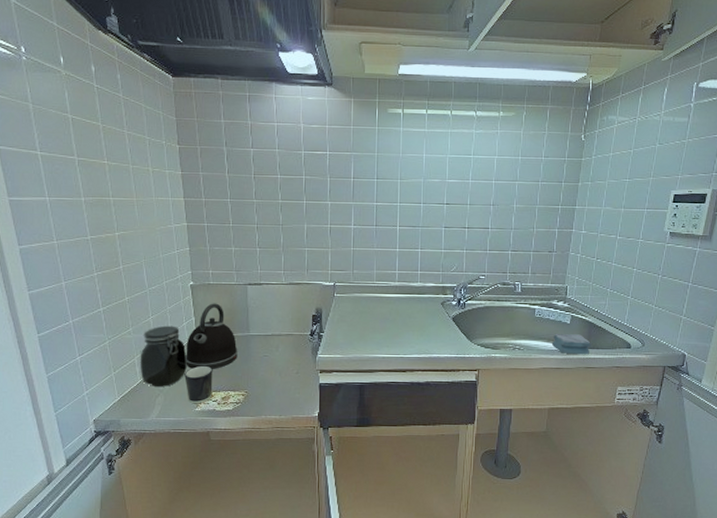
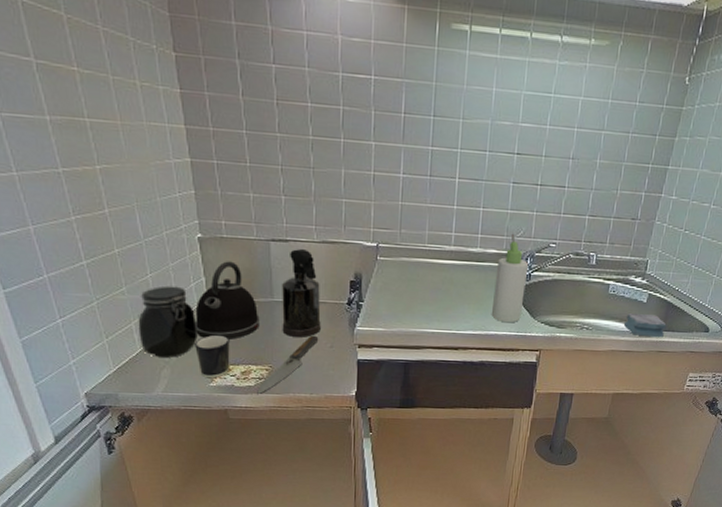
kitchen knife: none [234,363,287,417] -> present [257,335,319,394]
spray bottle: none [256,291,288,365] -> present [282,249,321,337]
bottle: none [433,269,463,347] -> present [491,233,529,323]

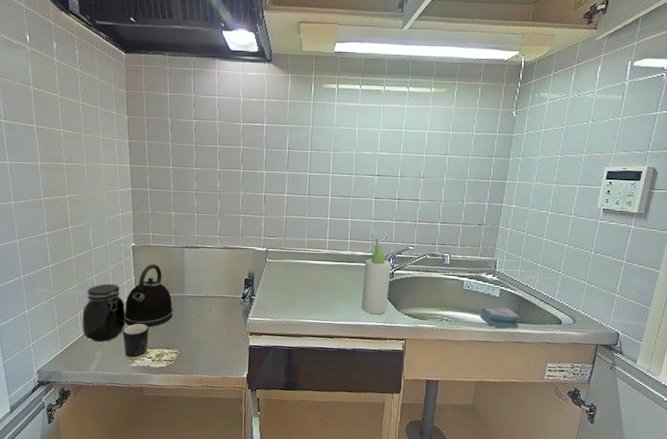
kitchen knife: present [257,335,319,394] -> none [167,324,219,374]
spray bottle: present [282,249,321,337] -> none [190,254,221,326]

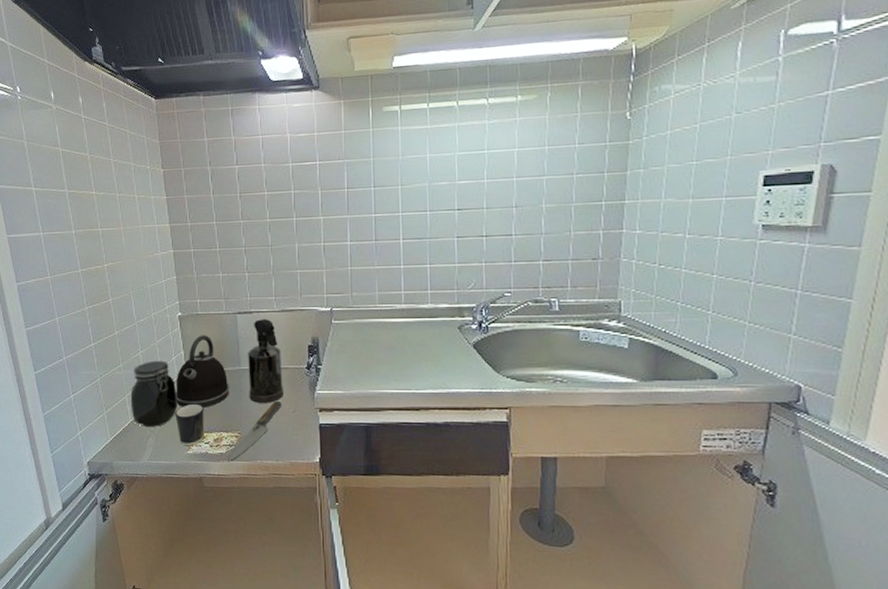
kitchen knife: none [167,324,219,374] -> present [228,400,282,461]
spray bottle: none [190,254,221,326] -> present [248,319,283,403]
bottle: present [361,238,392,315] -> none [450,286,485,379]
sponge: present [479,307,520,329] -> none [604,362,659,388]

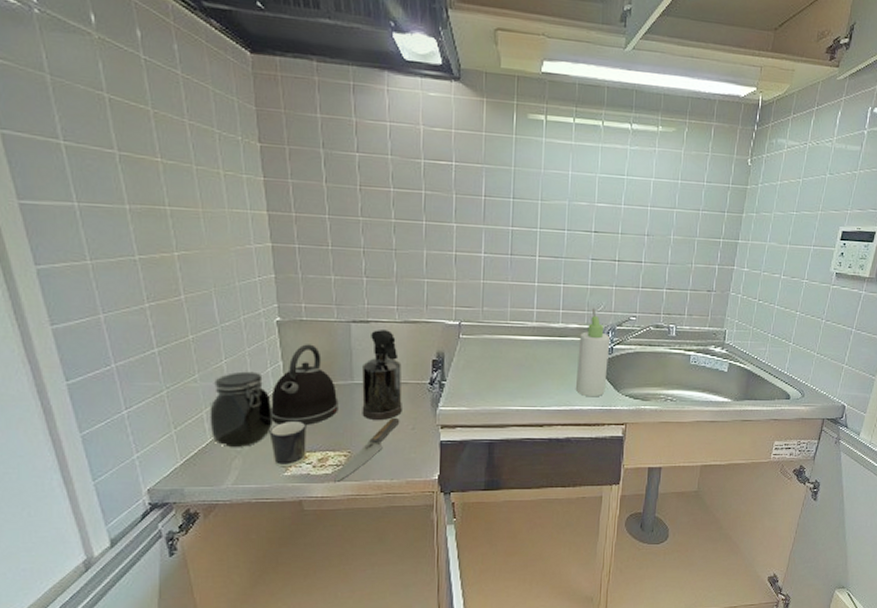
bottle: none [450,286,485,379] -> present [575,308,611,397]

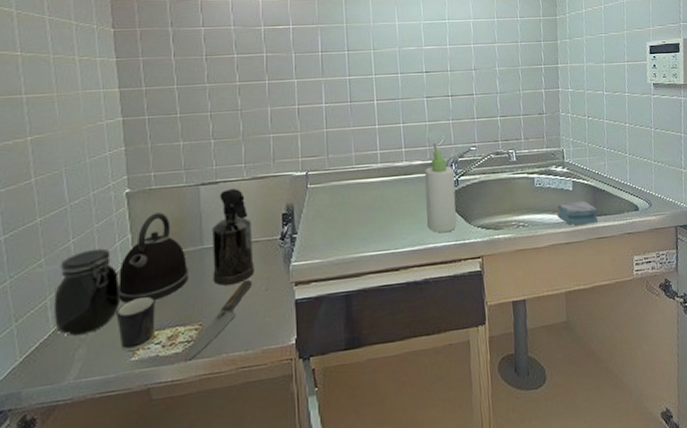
sponge: none [706,383,749,407] -> present [557,201,598,225]

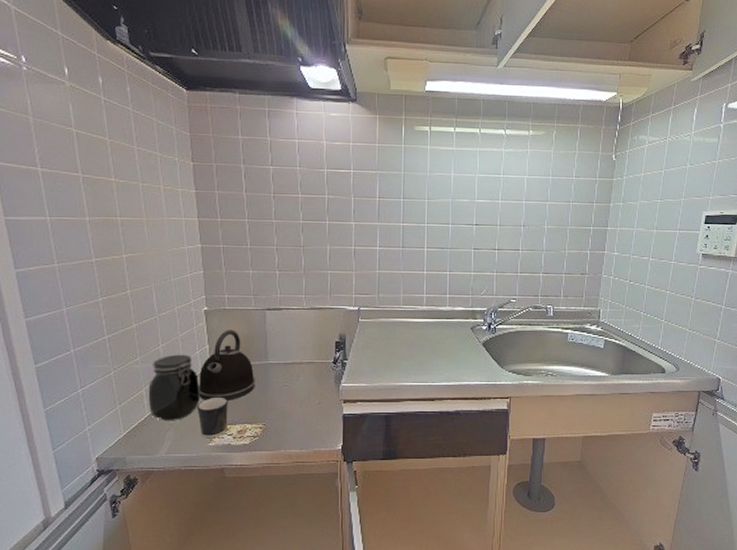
kitchen knife: present [185,279,253,361] -> none [251,393,308,451]
spray bottle: present [212,189,254,286] -> none [275,316,310,395]
bottle: present [424,142,457,233] -> none [462,292,494,373]
sponge: present [557,201,598,225] -> none [585,359,625,381]

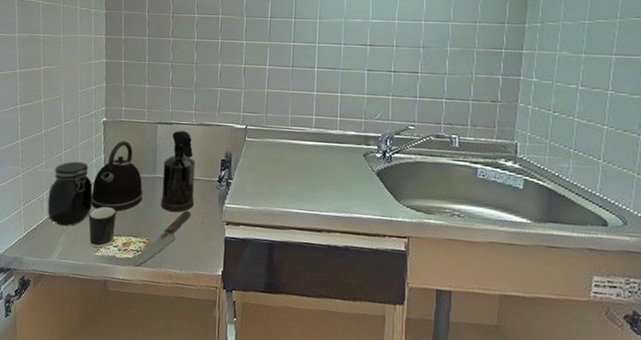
kitchen knife: none [251,393,308,451] -> present [134,210,192,267]
spray bottle: none [275,316,310,395] -> present [160,131,196,212]

